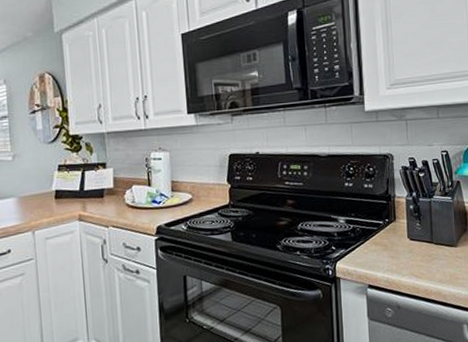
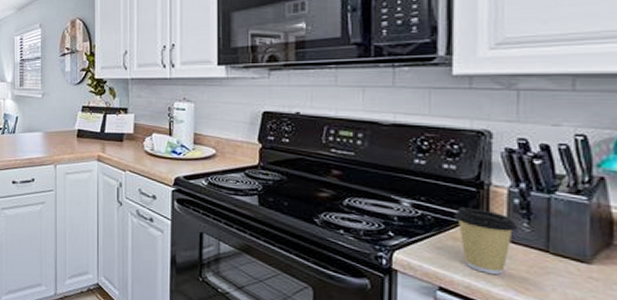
coffee cup: none [373,216,413,267] -> present [453,206,517,274]

